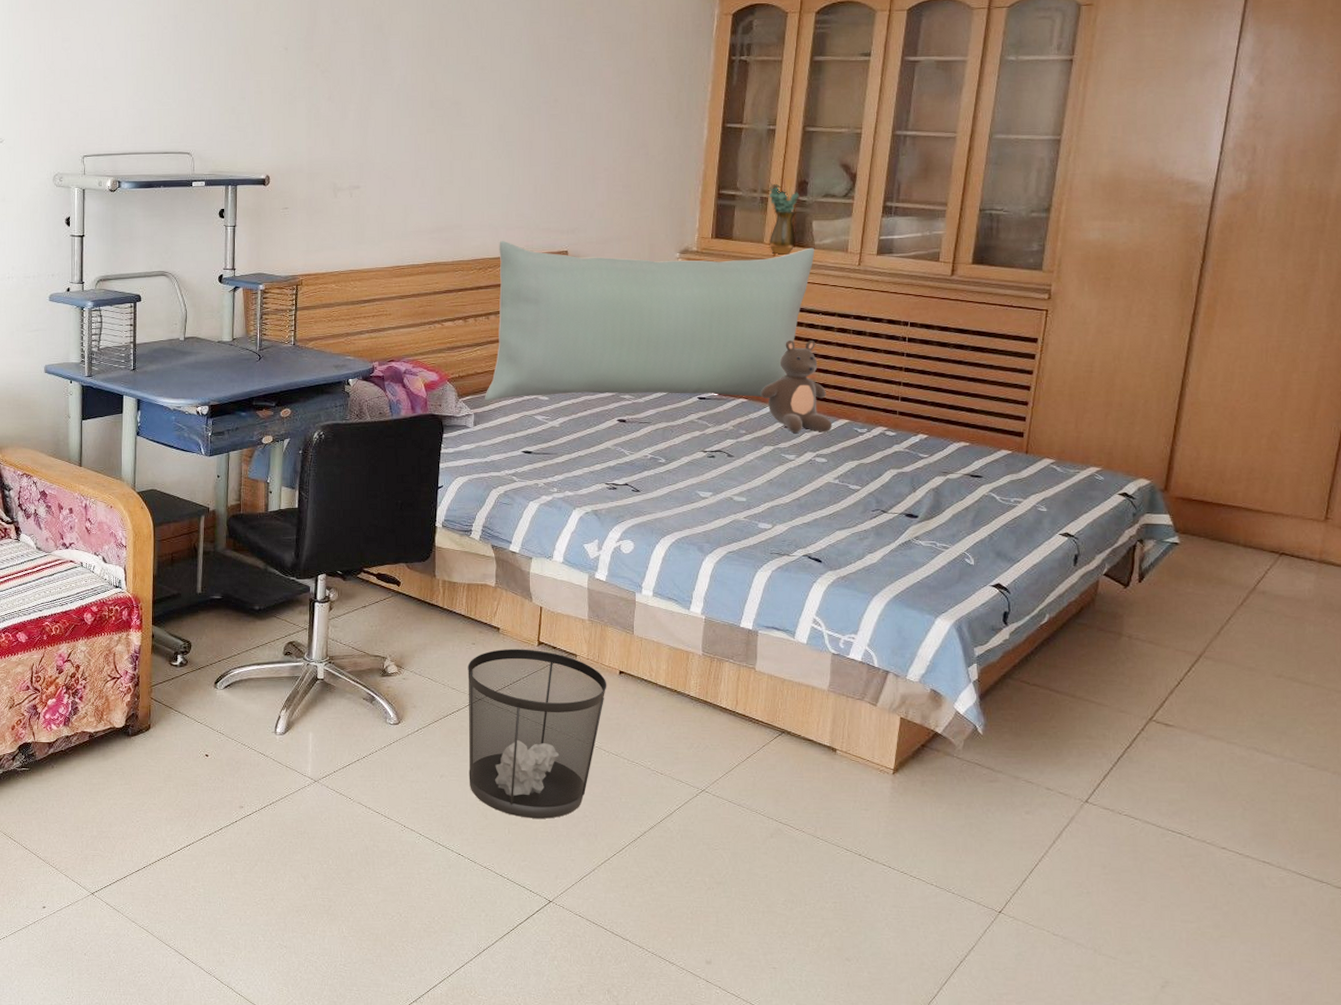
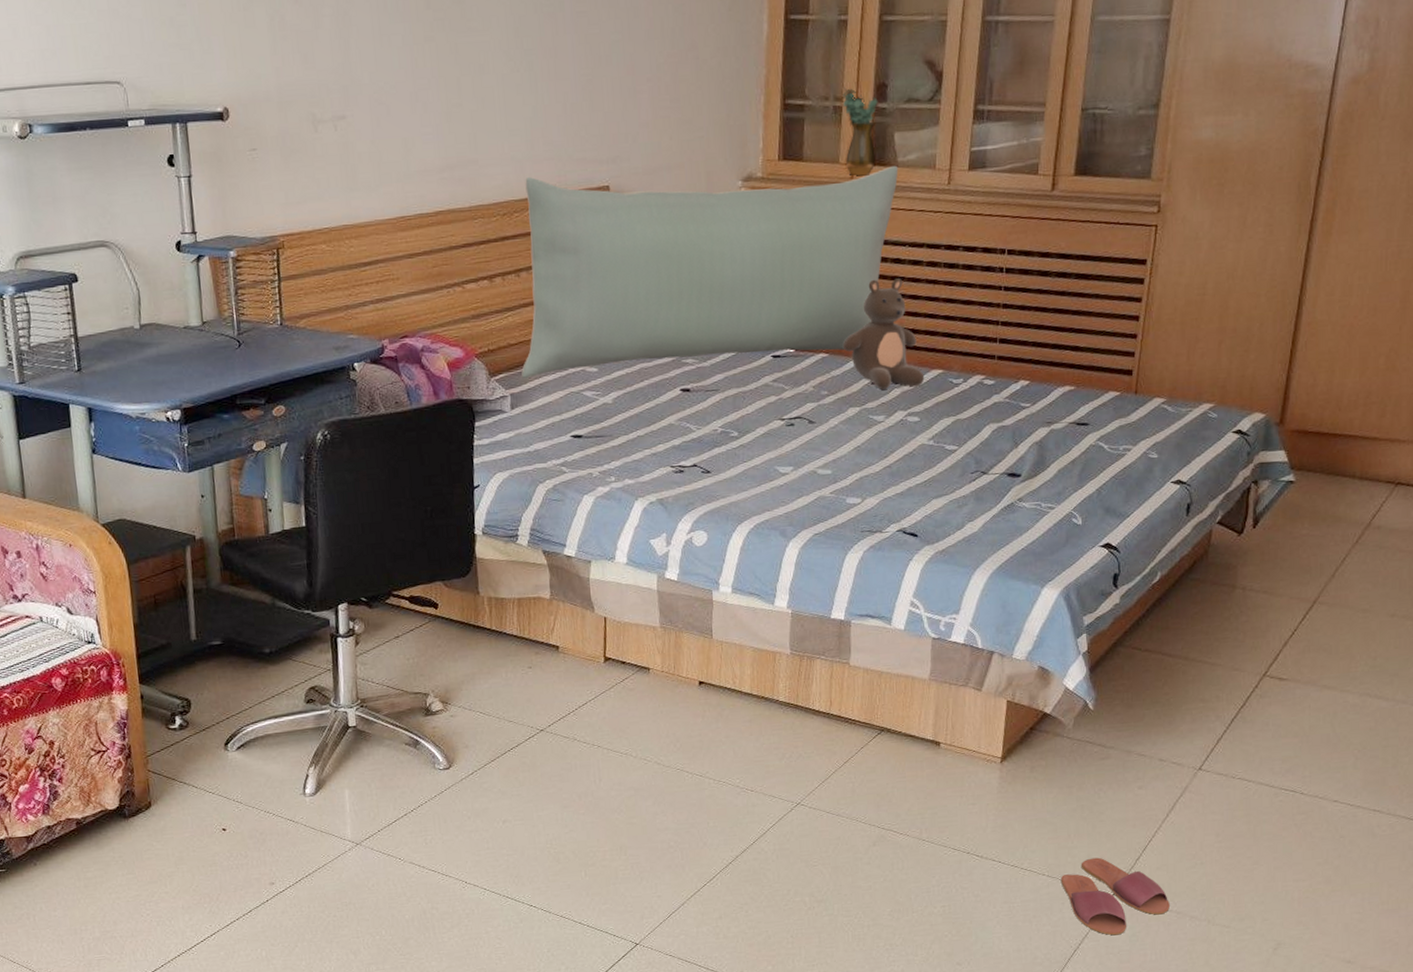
waste bin: present [468,648,607,819] -> none [525,667,686,857]
slippers: none [949,874,1056,952] -> present [1061,857,1170,936]

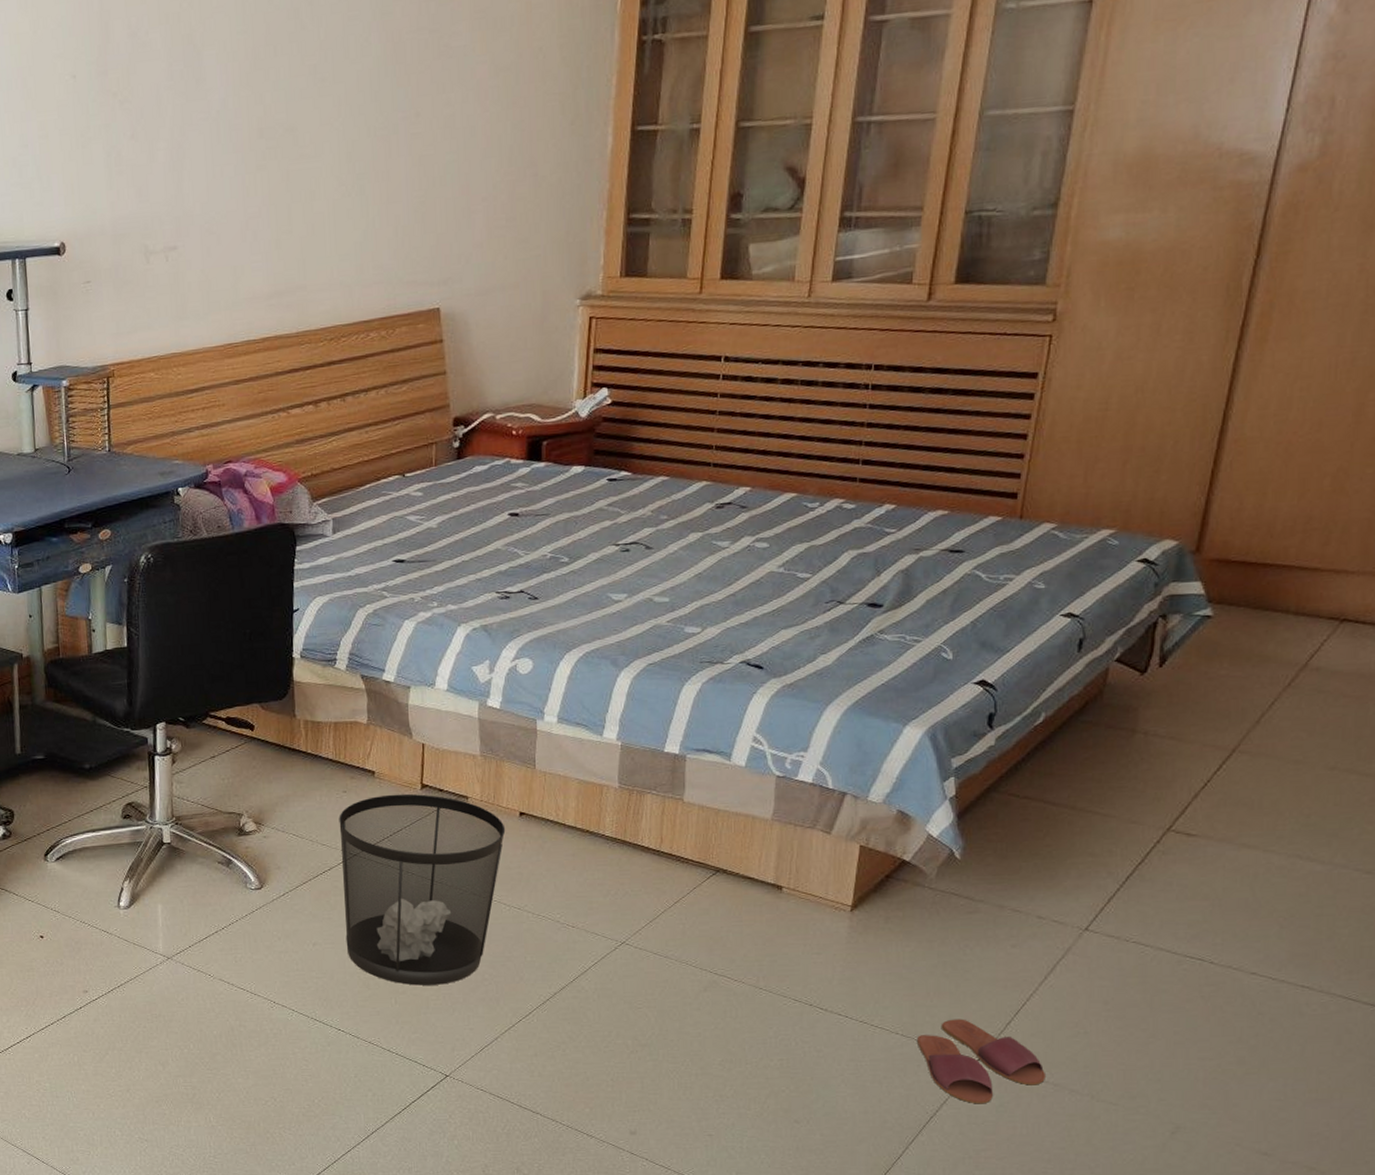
pillow: present [521,165,899,378] -> none [344,278,753,503]
waste bin: none [525,667,686,857] -> present [339,793,506,986]
teddy bear: present [842,278,925,390] -> none [685,397,776,514]
vase: present [843,87,878,177] -> none [693,198,732,292]

